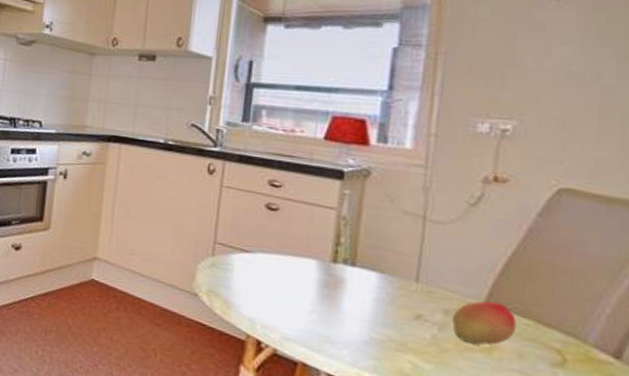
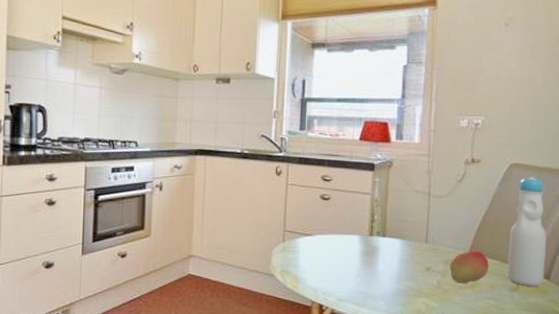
bottle: none [547,209,619,367] -> present [507,177,547,287]

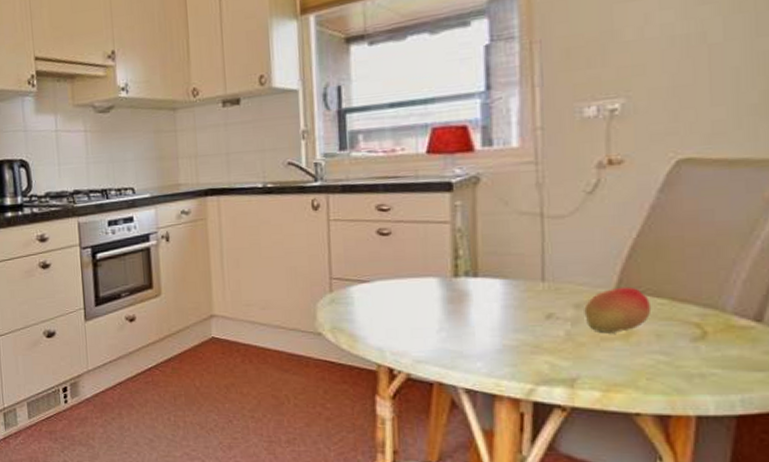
bottle: present [507,177,547,287] -> none [683,175,753,334]

